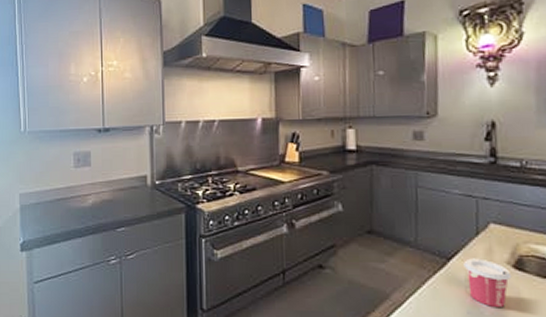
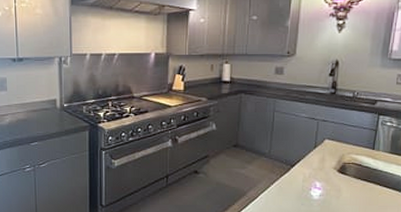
cup: present [463,258,512,308] -> none [303,165,336,201]

